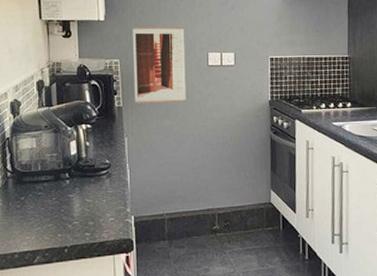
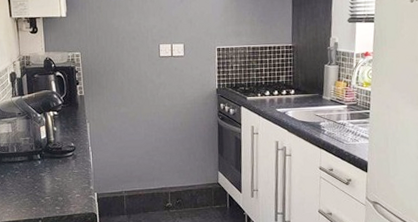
wall art: present [132,26,186,104] -> none [90,20,141,93]

